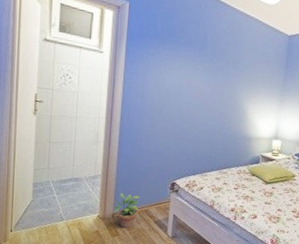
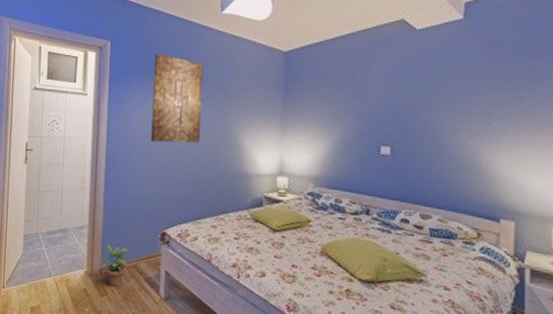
wall art: none [166,21,218,108] -> present [151,53,203,143]

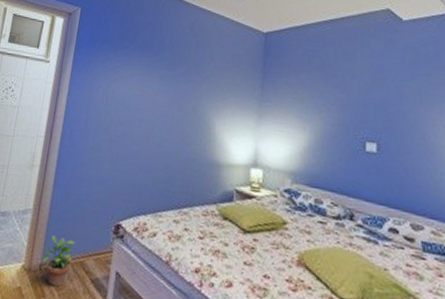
wall art: present [151,53,203,143] -> none [114,24,177,124]

